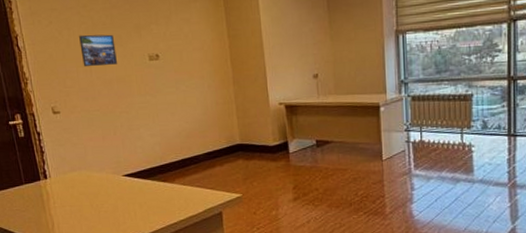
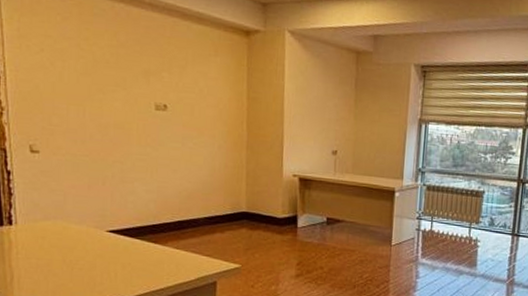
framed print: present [79,34,117,67] -> none [75,69,118,108]

